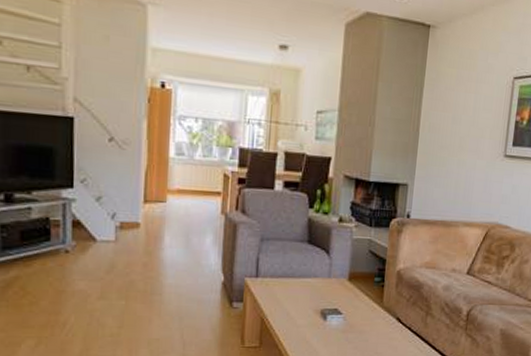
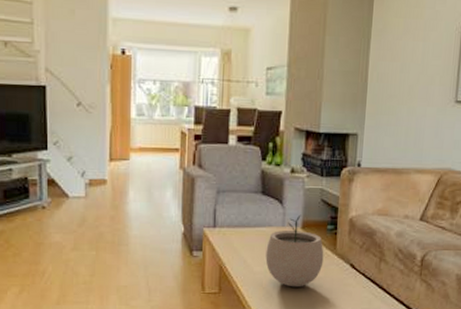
plant pot: none [310,265,371,342] -> present [265,214,324,287]

